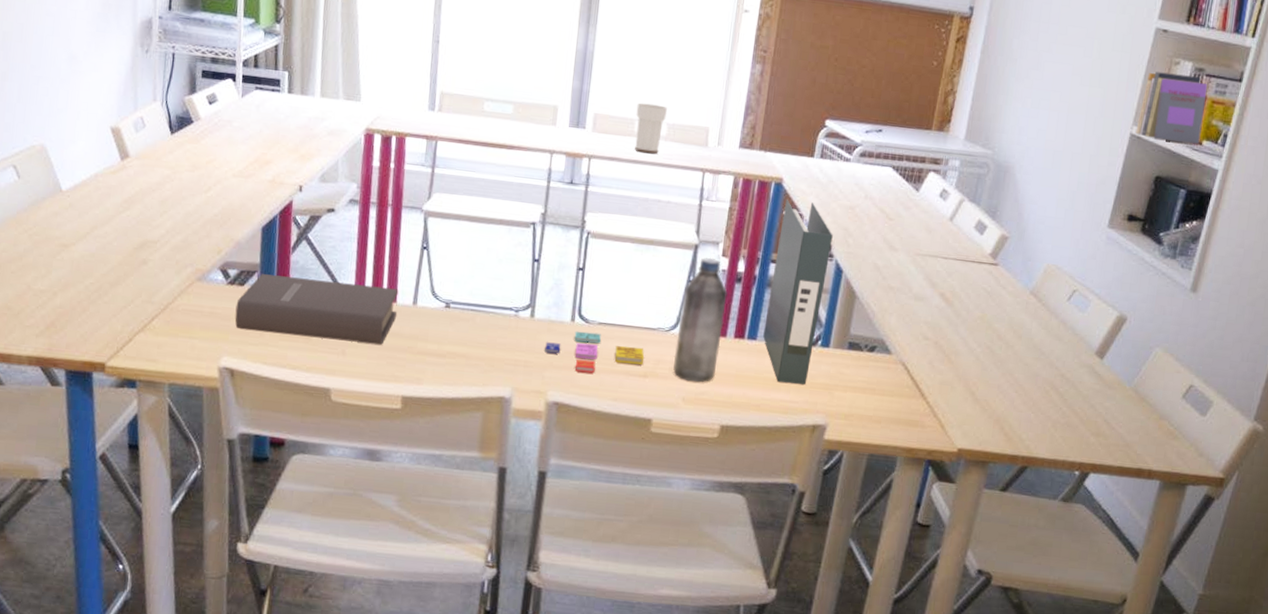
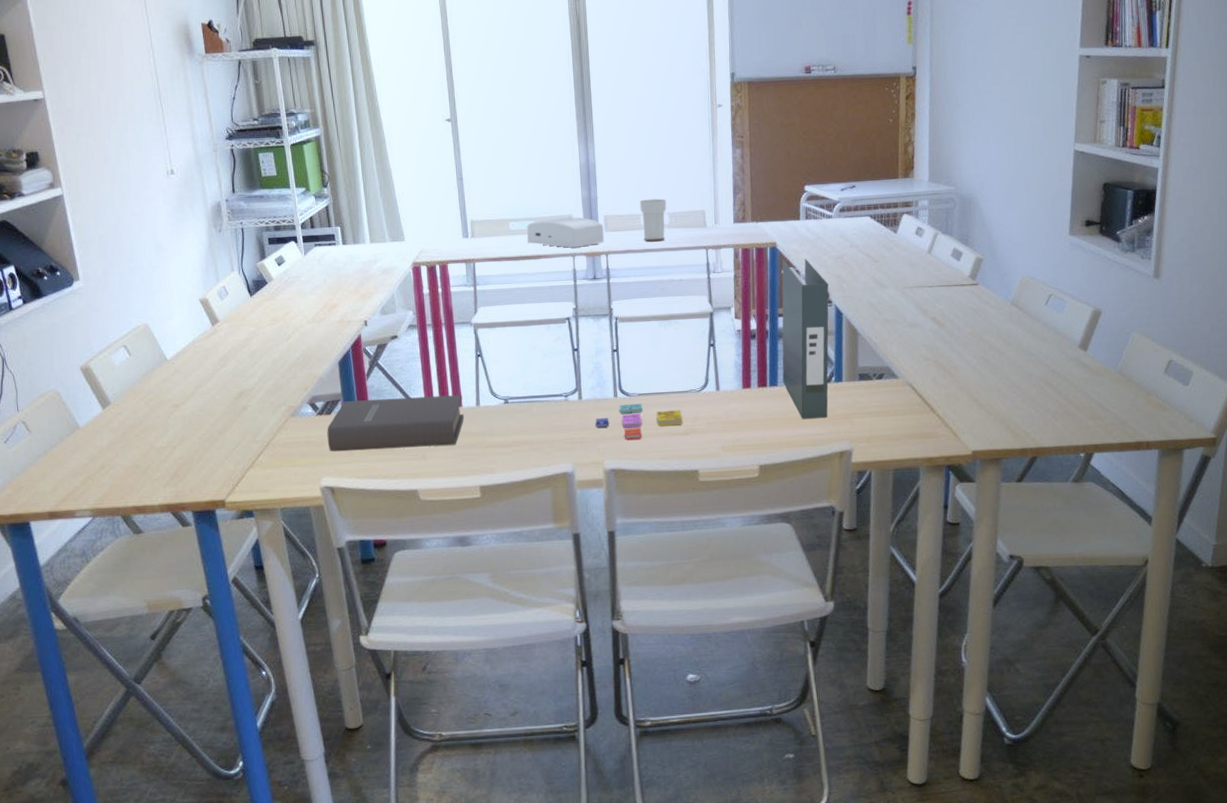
tissue dispenser: none [501,106,591,145] -> present [527,217,604,248]
water bottle: present [673,257,728,382] -> none [707,321,748,432]
books: present [1135,71,1207,145] -> none [1078,91,1137,152]

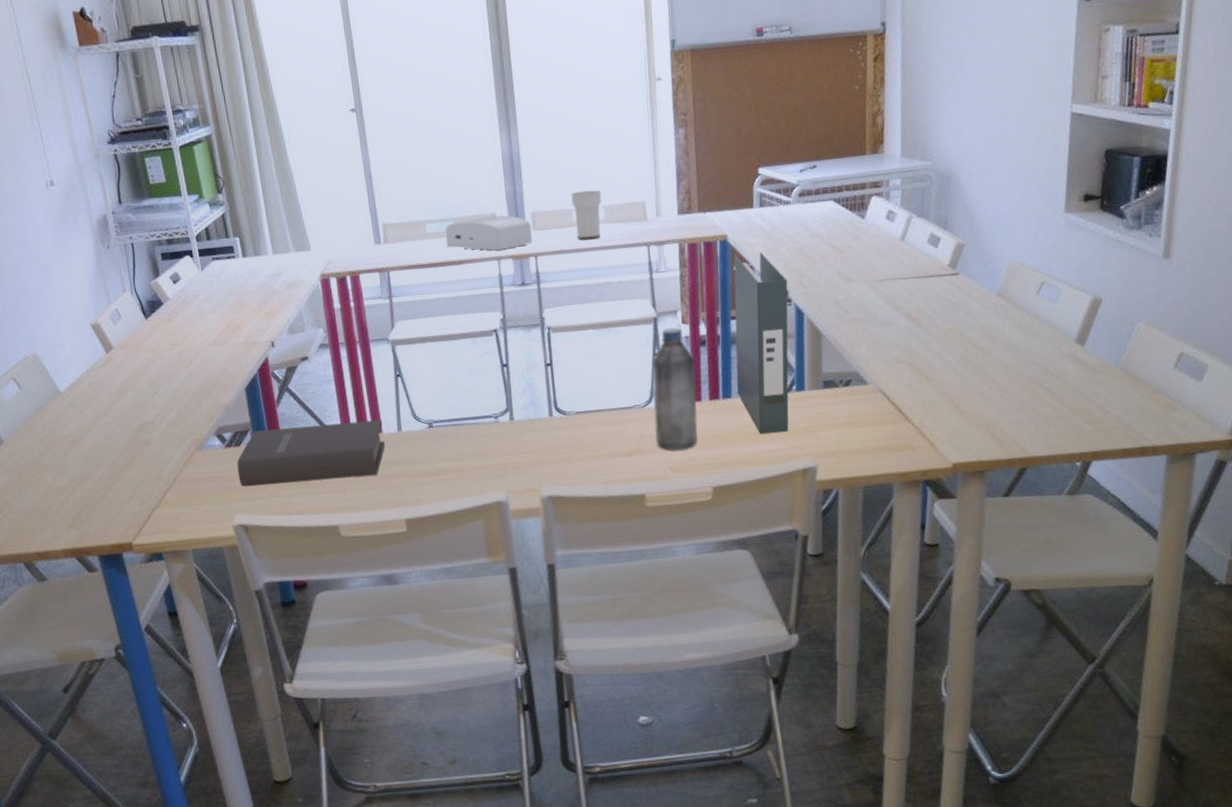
books: present [595,403,683,440] -> none [529,422,627,464]
water bottle: none [707,321,748,432] -> present [651,327,699,451]

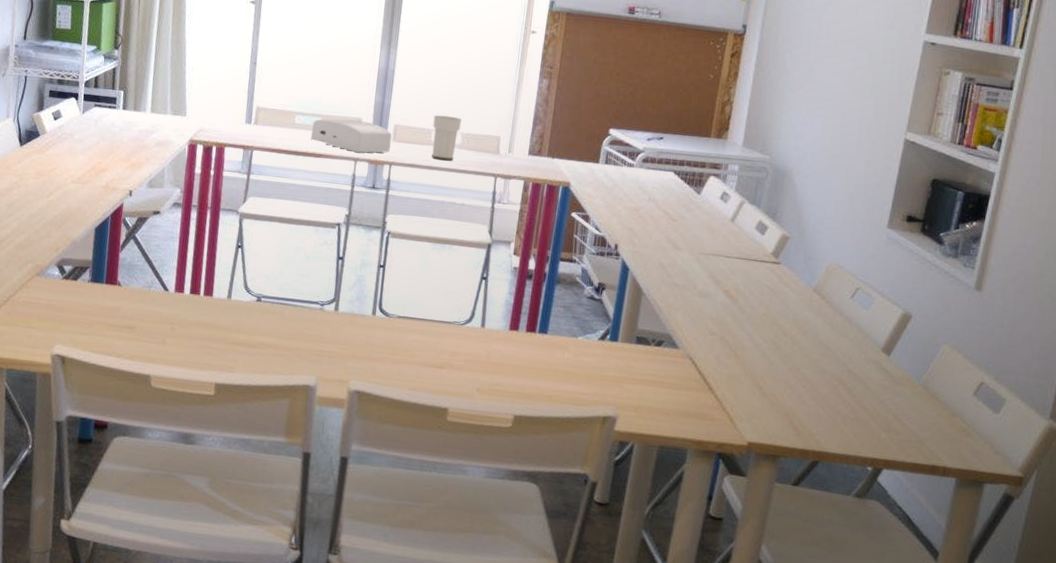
book: present [236,419,386,487] -> none [68,269,215,335]
water bottle: present [651,327,699,451] -> none [468,255,519,373]
binder: present [733,252,789,434] -> none [554,202,619,377]

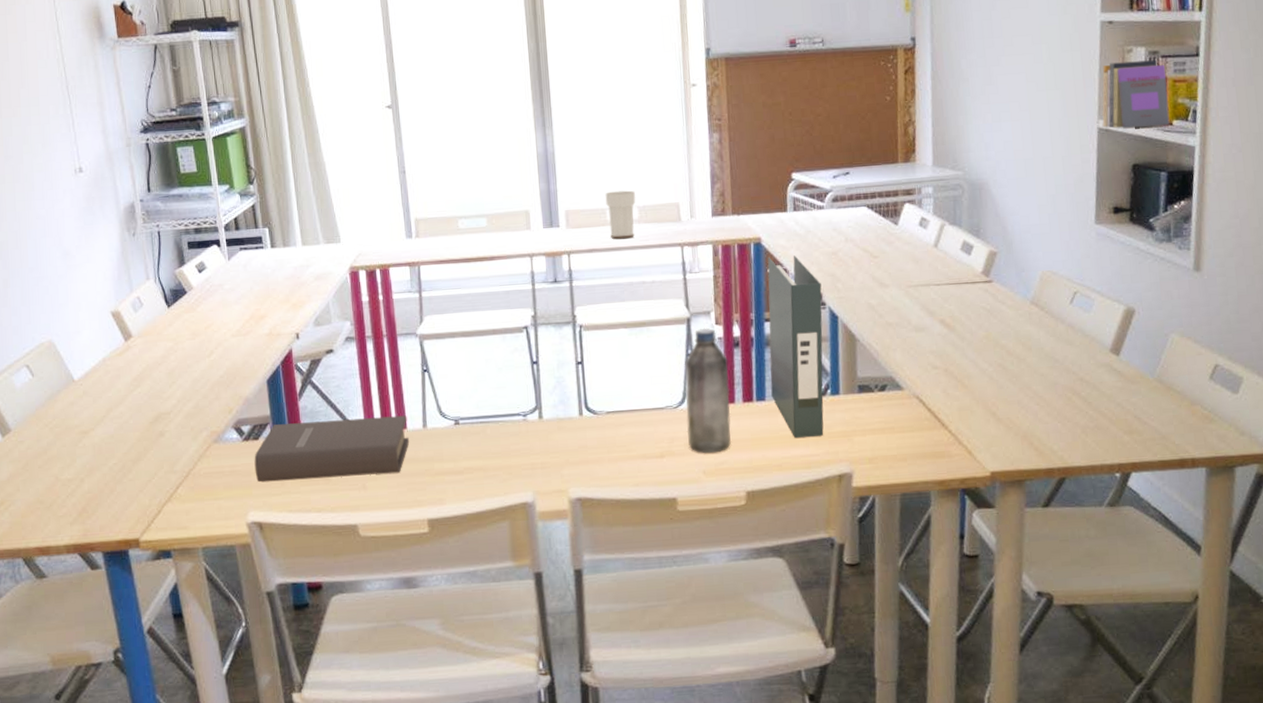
book: none [68,269,215,335] -> present [254,415,410,483]
tissue dispenser: present [310,119,392,153] -> none [478,212,565,248]
water bottle: none [468,255,519,373] -> present [684,327,732,454]
binder: none [554,202,619,377] -> present [767,255,824,438]
books: none [910,81,978,149] -> present [1102,60,1170,129]

